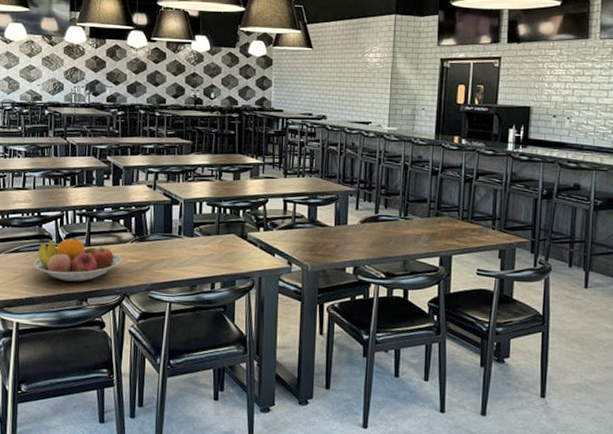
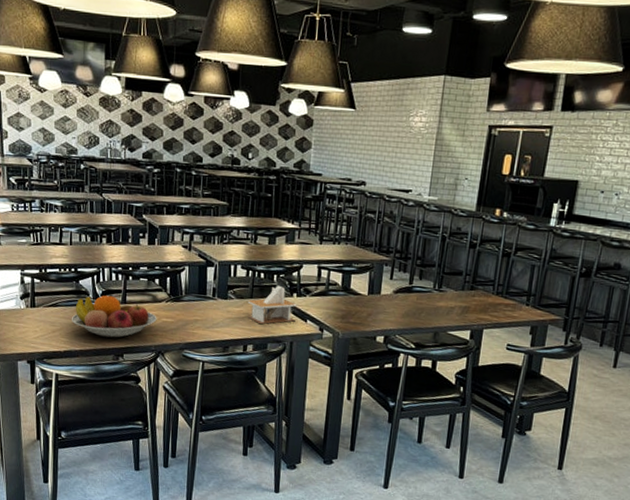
napkin holder: none [214,220,263,261] -> present [247,285,296,325]

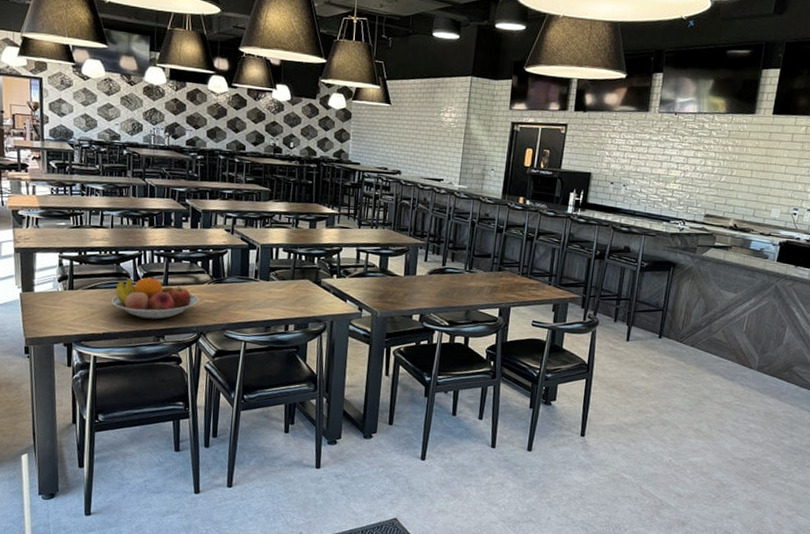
napkin holder: present [247,285,296,325] -> none [289,267,336,305]

